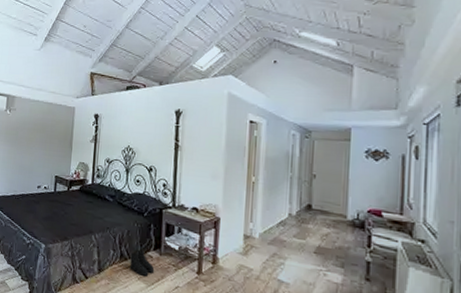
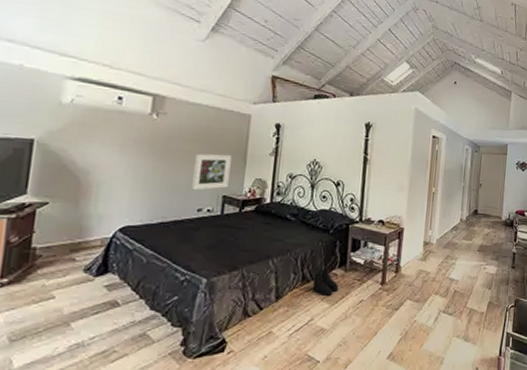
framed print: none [33,140,61,171] -> present [191,153,232,191]

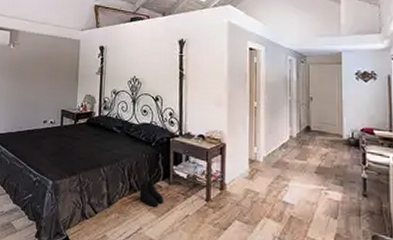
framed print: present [191,153,232,191] -> none [39,74,67,105]

